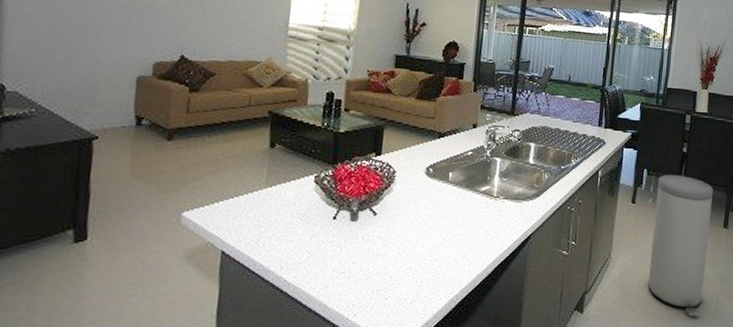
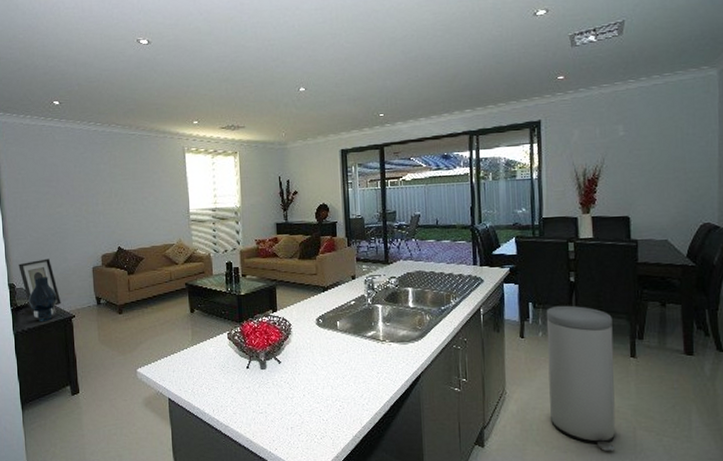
picture frame: none [16,56,80,129] -> present [18,258,61,314]
vase: none [24,80,75,141] -> present [28,277,58,322]

